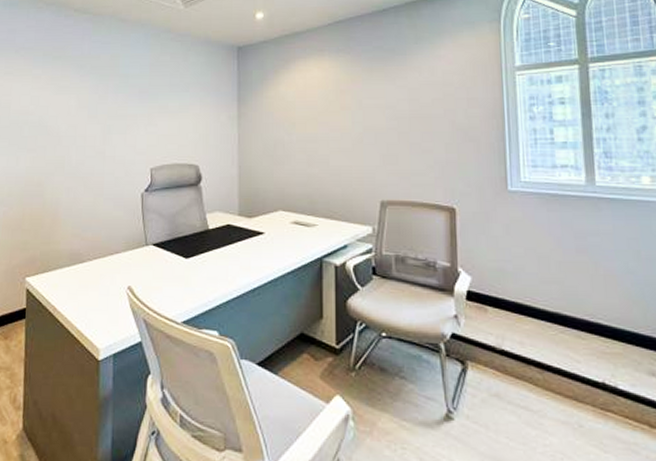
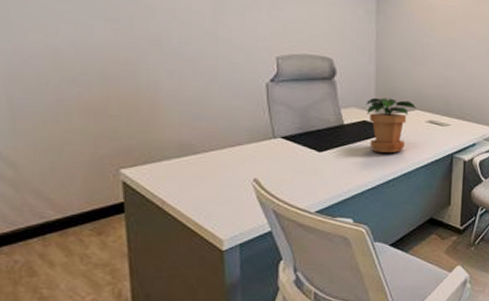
potted plant: none [229,200,280,258] -> present [366,98,417,153]

